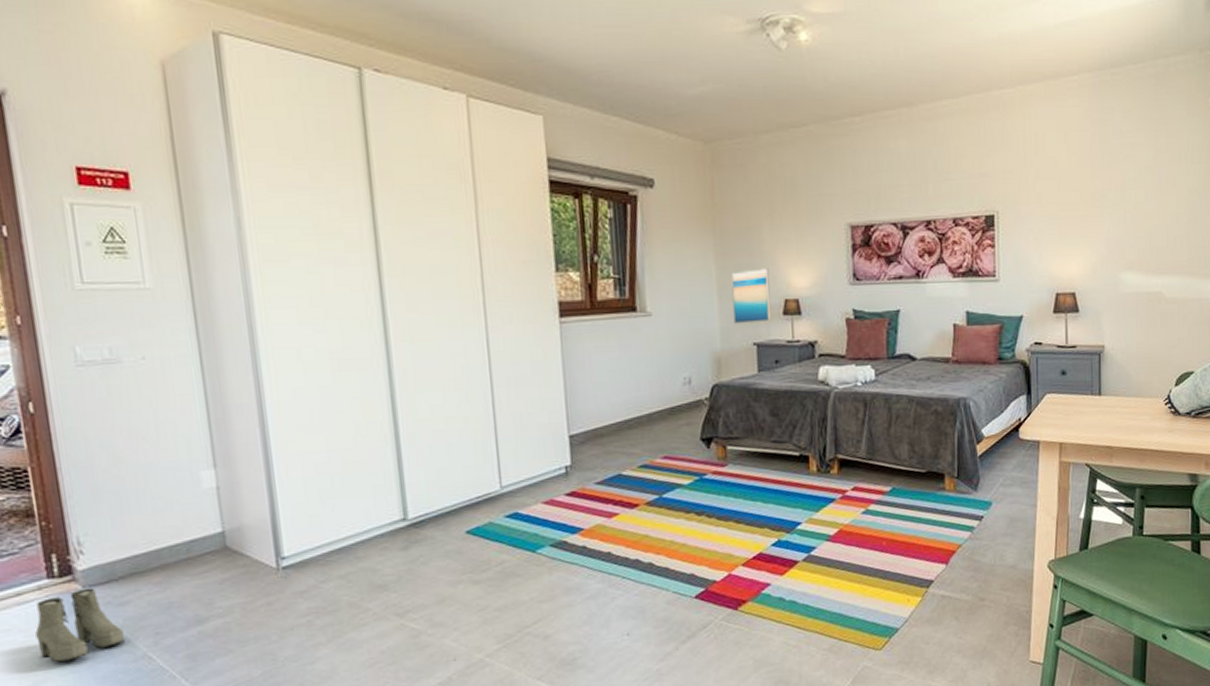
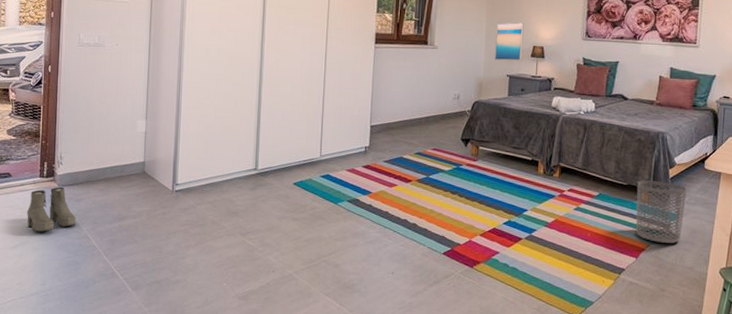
waste bin: none [939,461,1000,541] -> present [635,180,687,244]

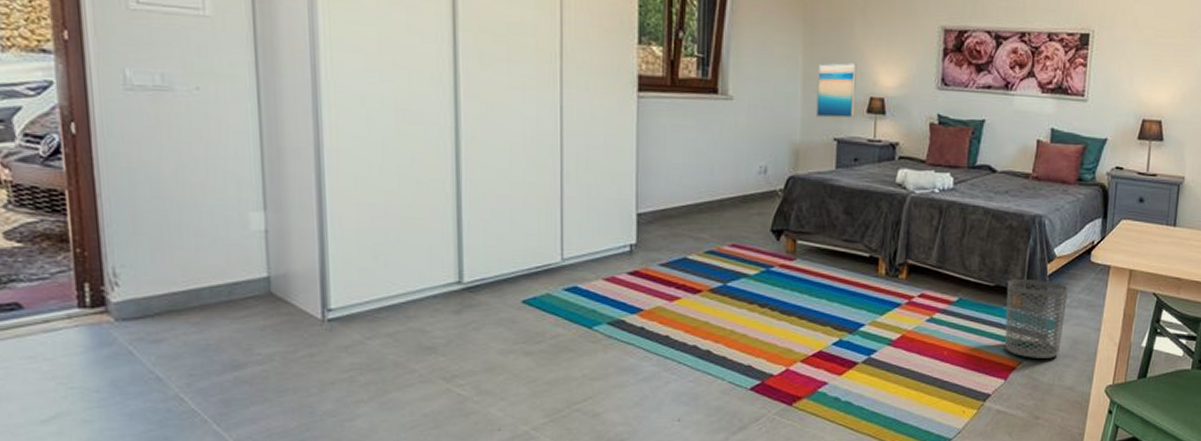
boots: present [27,187,77,232] -> none [61,321,157,395]

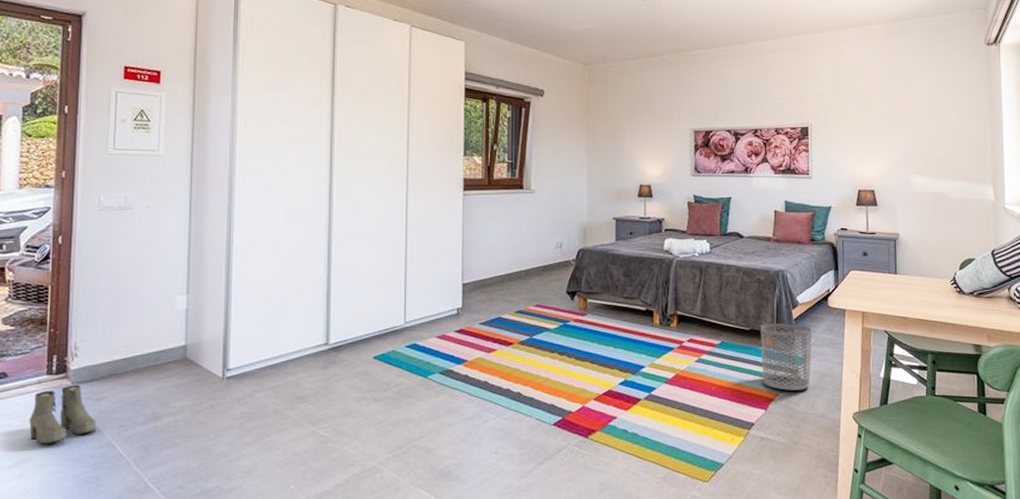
boots: none [61,321,157,395] -> present [29,384,97,445]
wall art: present [816,62,857,119] -> none [599,160,629,203]

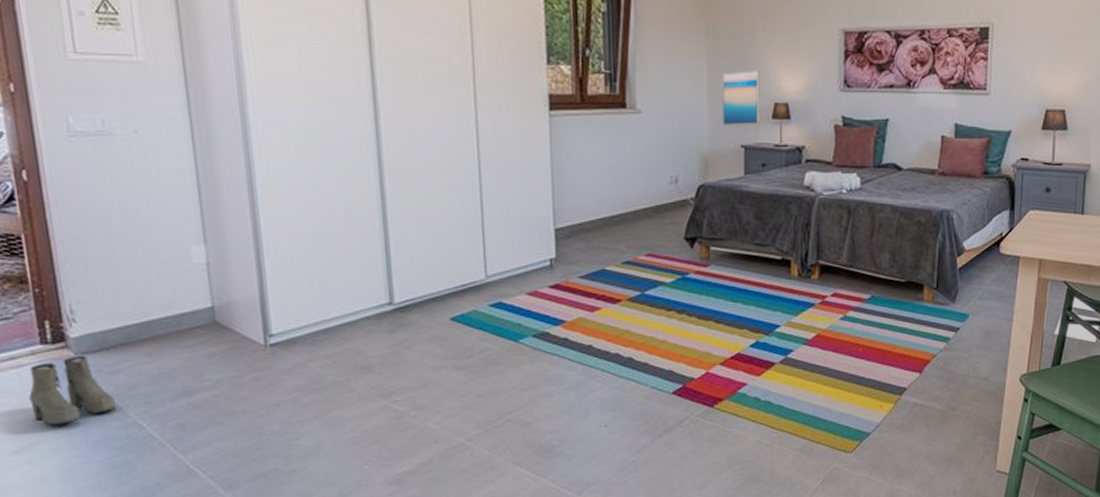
wall art: none [599,160,629,203] -> present [722,70,760,126]
waste bin: present [761,323,812,391] -> none [918,274,979,351]

